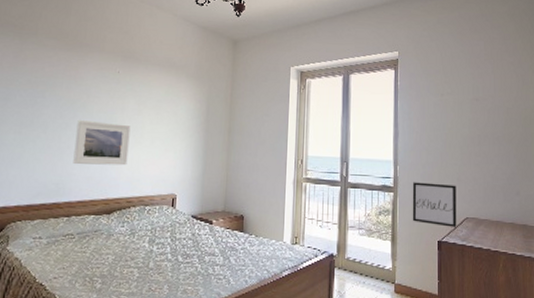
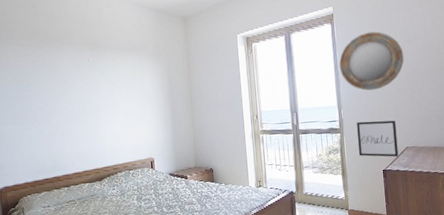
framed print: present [73,119,131,166] -> none [61,104,109,144]
home mirror: none [399,84,471,148] -> present [339,31,404,91]

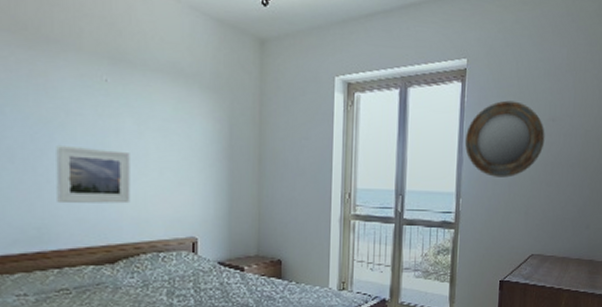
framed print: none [61,104,109,144] -> present [56,144,130,204]
wall art: present [357,120,399,157] -> none [473,217,523,265]

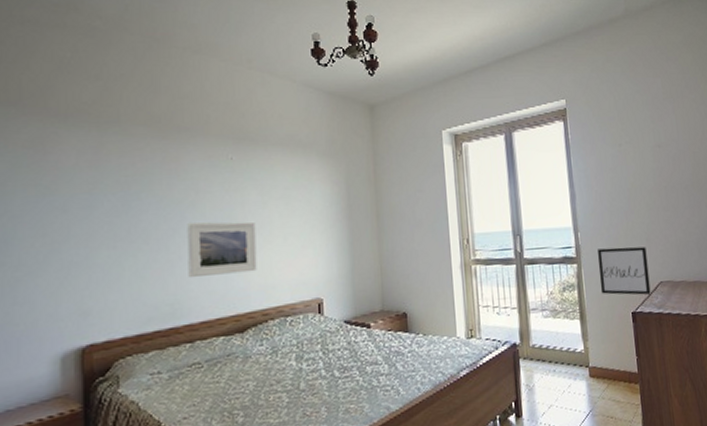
home mirror: present [464,100,545,178] -> none [574,132,655,208]
wall art: none [473,217,523,265] -> present [598,247,651,295]

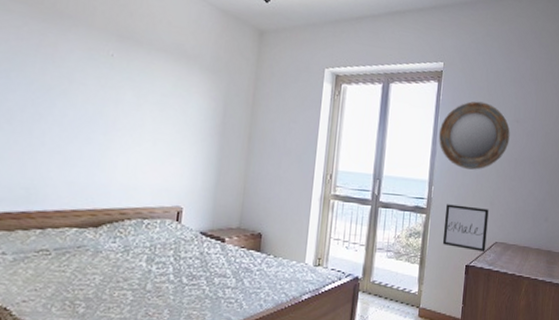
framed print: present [187,221,257,278] -> none [49,110,127,171]
home mirror: none [574,132,655,208] -> present [438,101,510,170]

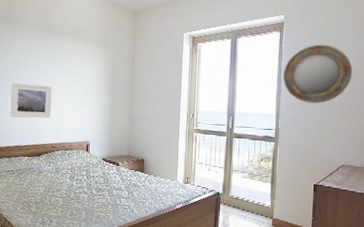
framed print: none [49,110,127,171] -> present [10,82,52,119]
wall art: present [442,204,489,252] -> none [291,133,334,173]

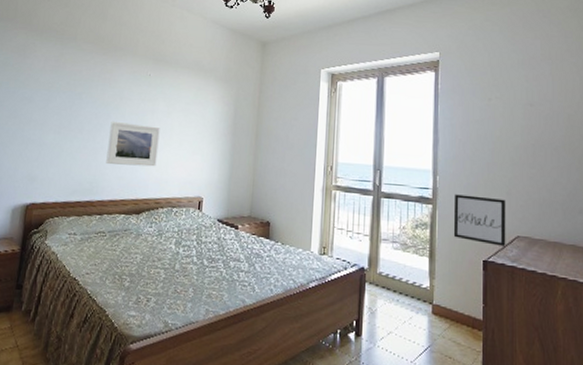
home mirror: present [282,44,353,103] -> none [439,87,523,158]
wall art: none [291,133,334,173] -> present [453,194,506,246]

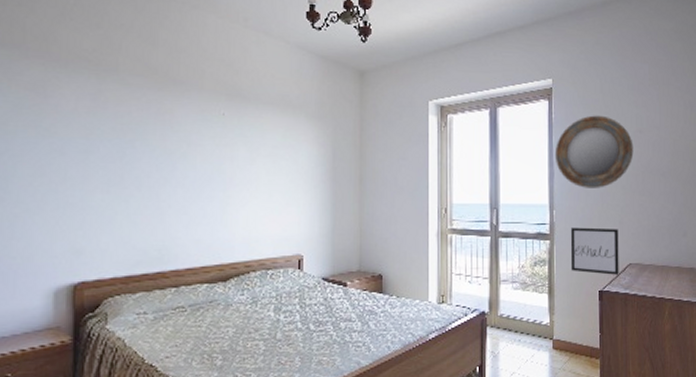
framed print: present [106,121,160,167] -> none [177,172,243,227]
home mirror: none [439,87,523,158] -> present [554,115,634,188]

